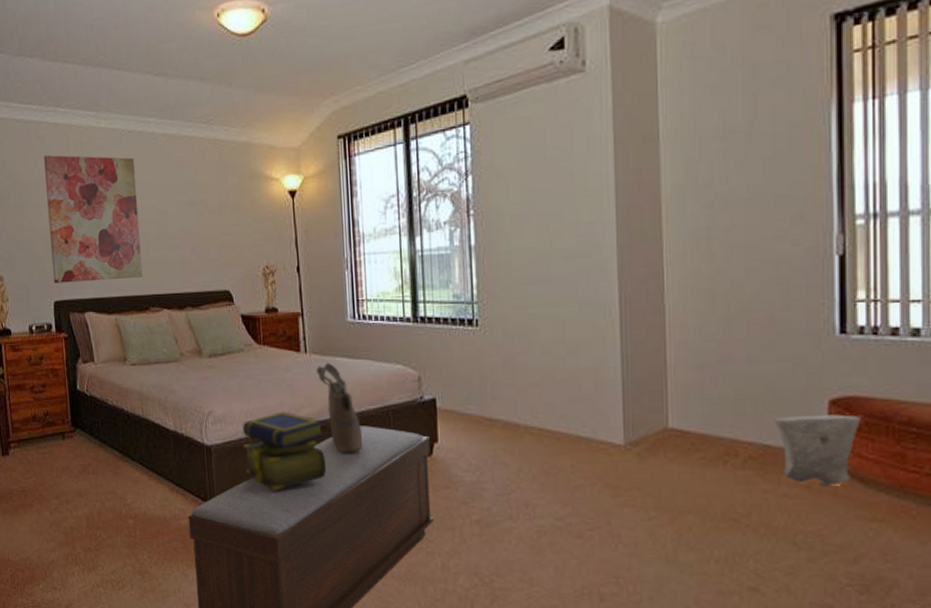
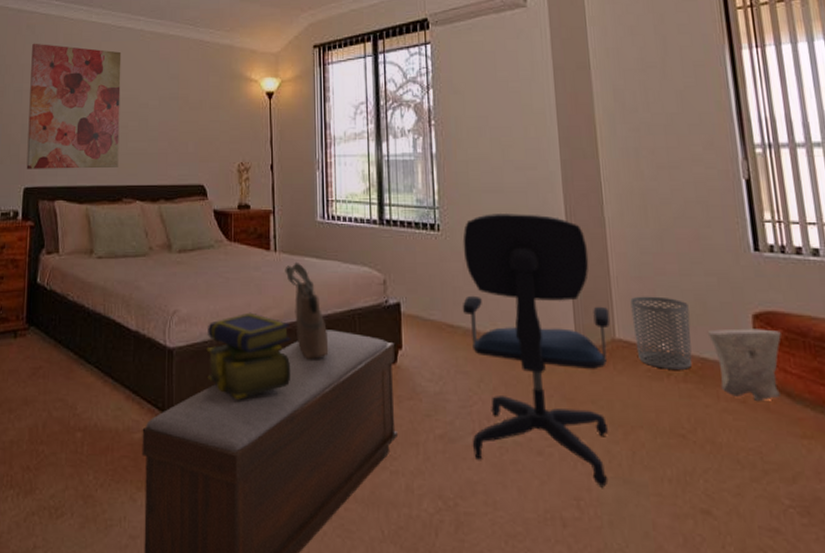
office chair: none [501,304,662,567] -> present [462,214,610,488]
waste bin: none [688,384,755,457] -> present [630,296,693,370]

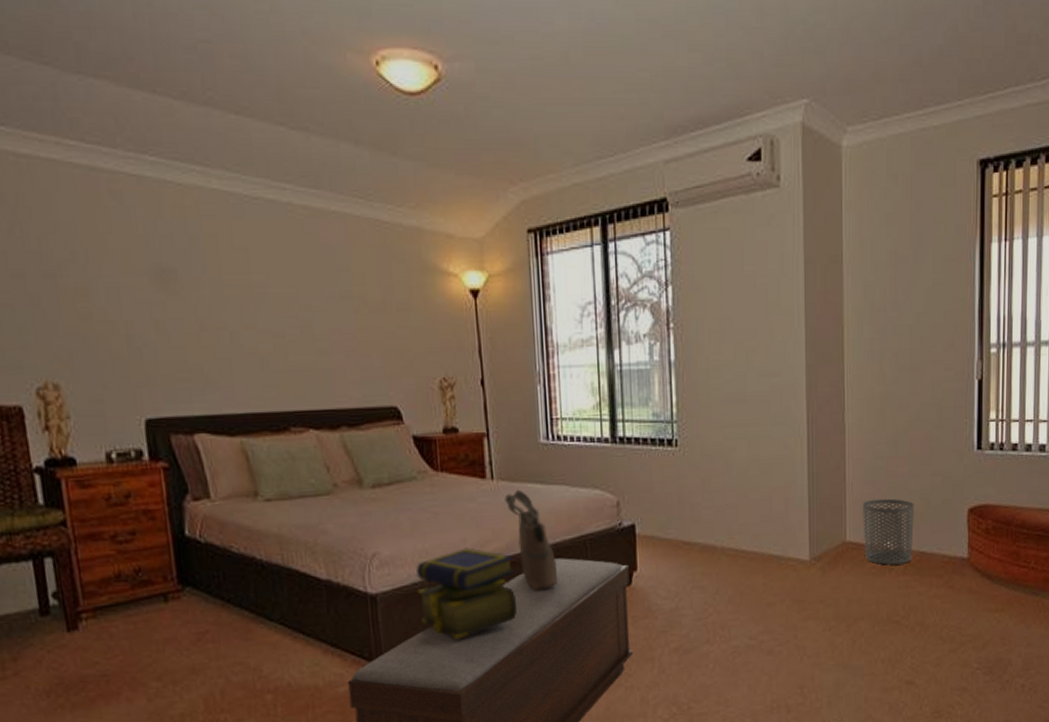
wall art: present [26,43,122,169] -> none [122,218,279,395]
office chair: present [462,214,610,488] -> none [699,424,842,675]
bag: present [707,328,782,401] -> none [928,521,990,585]

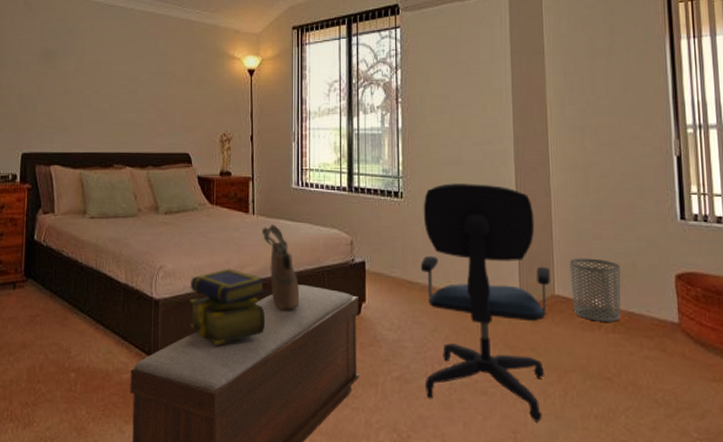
office chair: none [699,424,842,675] -> present [420,183,550,422]

